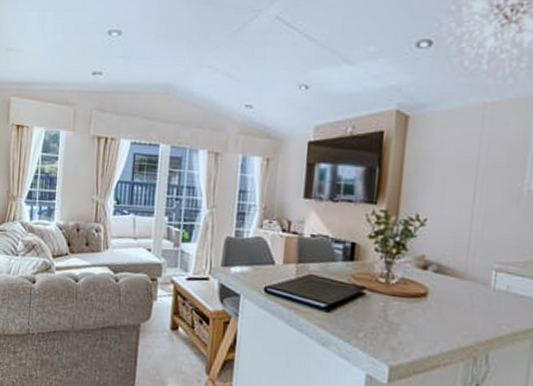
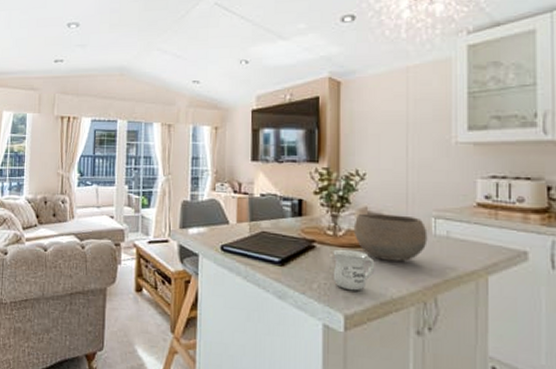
mug: none [381,297,427,343] -> present [333,249,375,291]
bowl: none [407,261,487,315] -> present [353,213,428,261]

